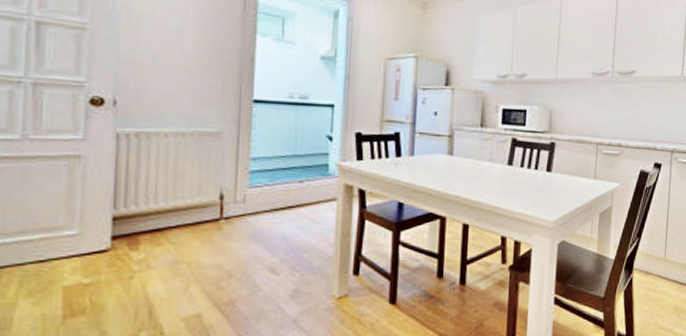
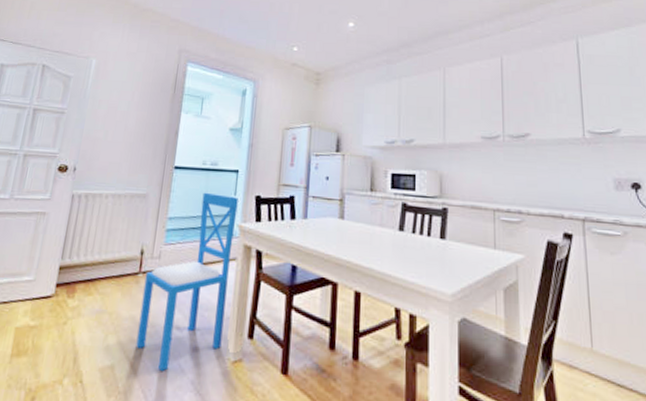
dining chair: none [225,129,336,315] -> present [136,192,238,372]

